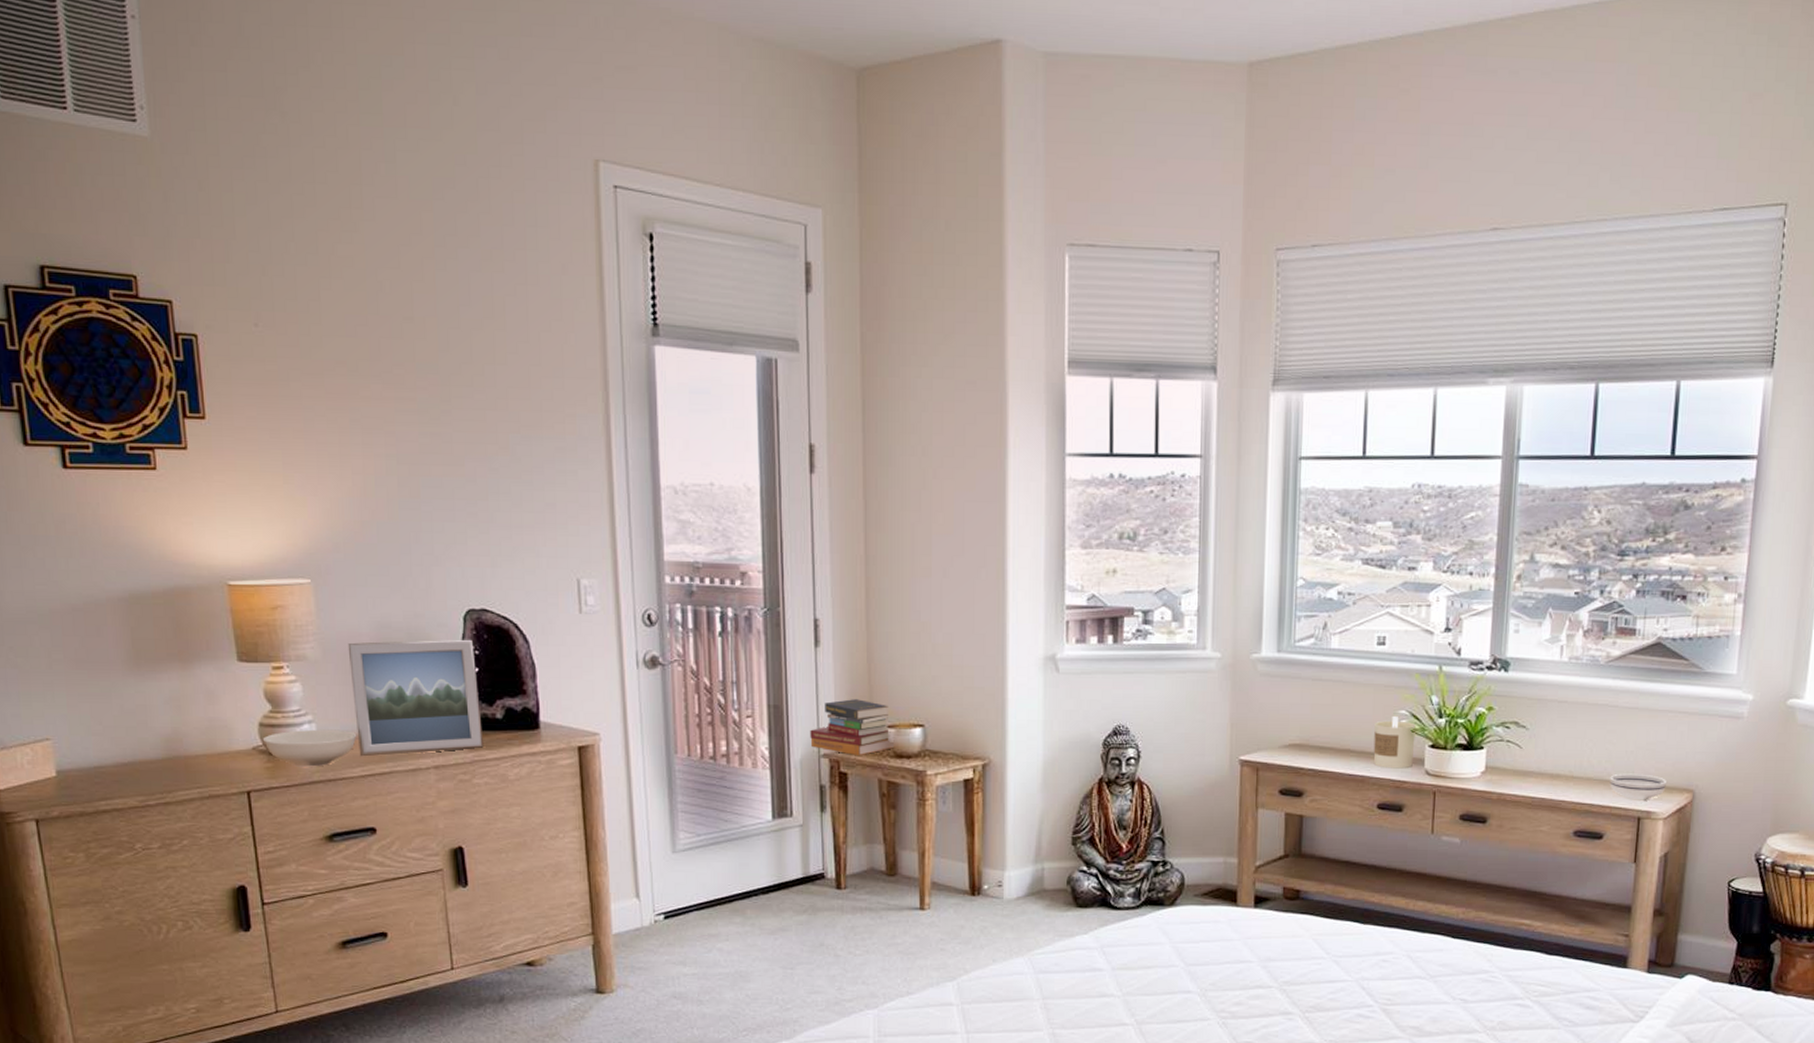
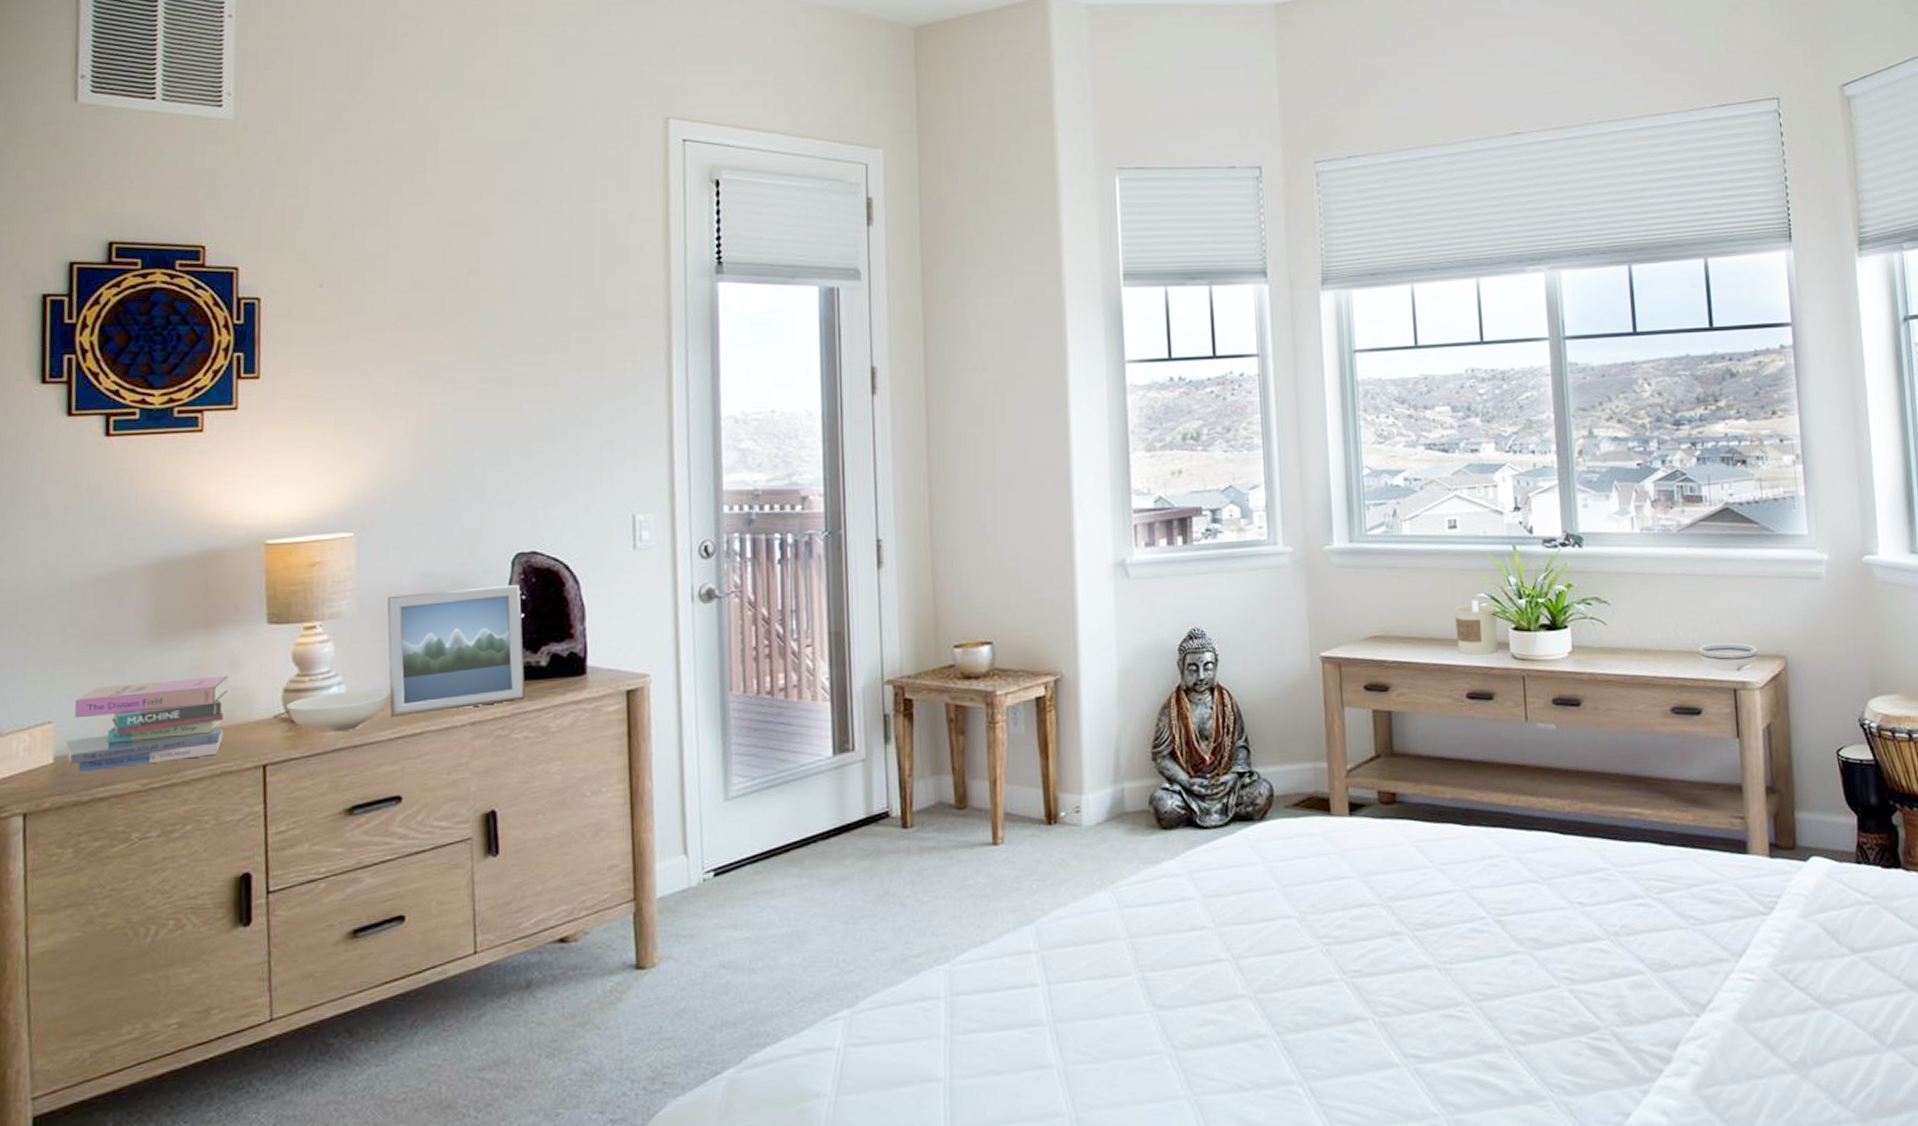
books: none [65,707,208,787] -> present [65,675,228,773]
books: present [810,699,895,756] -> none [873,620,962,681]

